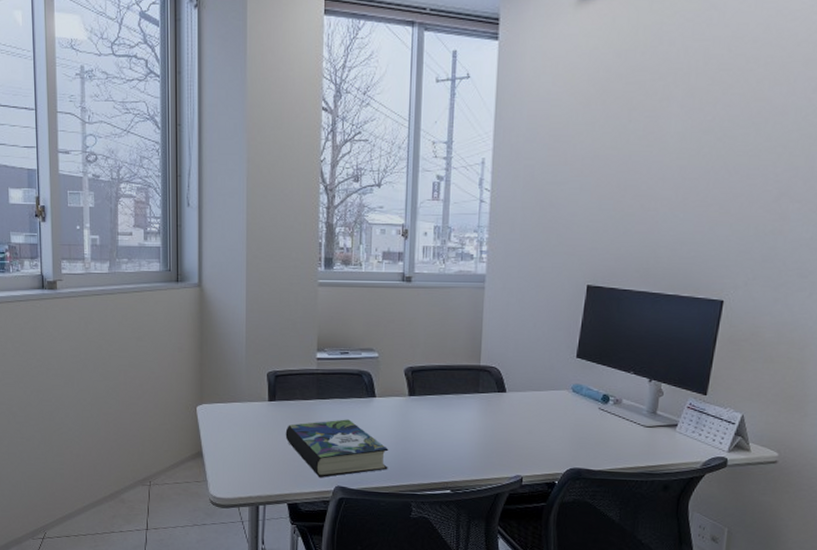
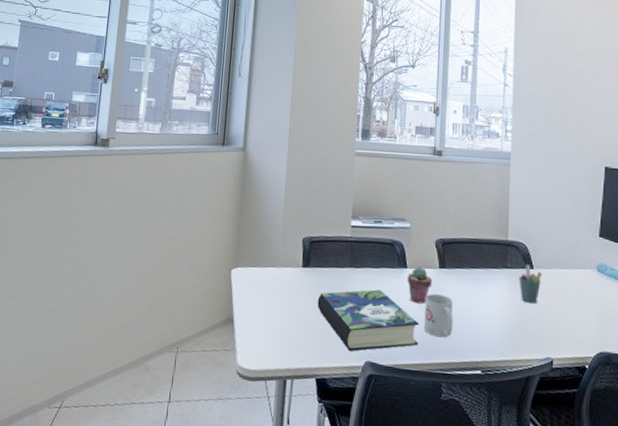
potted succulent: none [376,395,402,431] -> present [407,267,433,304]
mug: none [394,420,423,462] -> present [424,293,453,338]
pen holder: none [490,387,515,426] -> present [519,264,543,304]

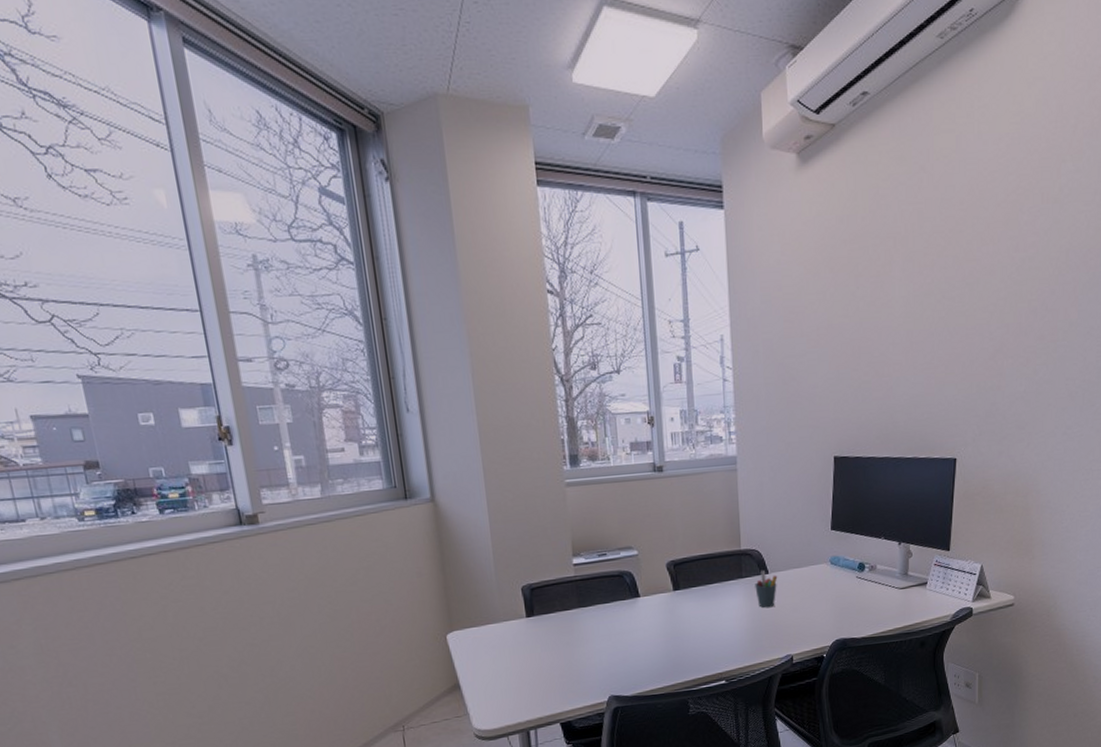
book: present [317,289,419,351] -> none [549,624,661,690]
potted succulent: present [407,267,433,304] -> none [641,593,669,630]
mug: present [424,293,453,338] -> none [663,616,694,658]

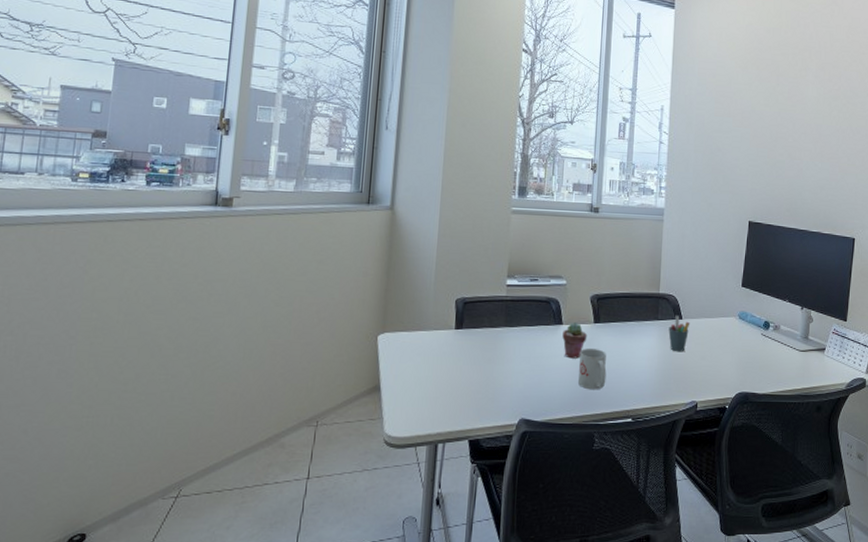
potted succulent: none [641,593,669,630] -> present [562,323,588,359]
mug: none [663,616,694,658] -> present [578,347,607,390]

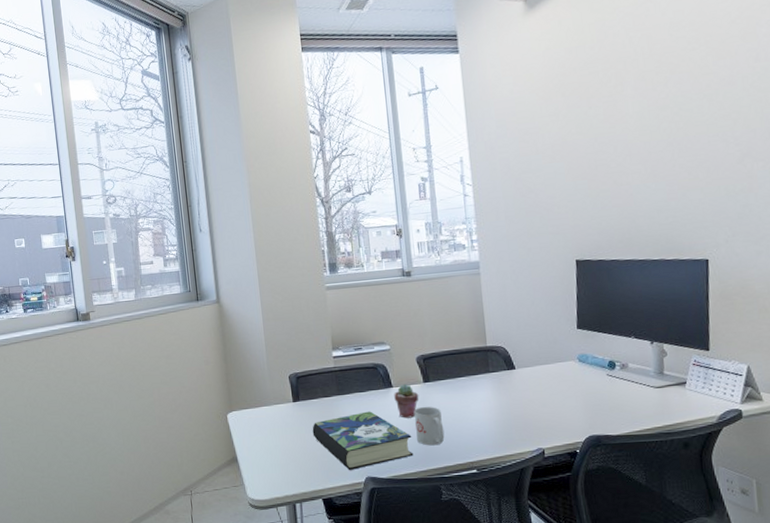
book: none [470,347,574,410] -> present [312,411,414,470]
pen holder: present [668,315,690,352] -> none [502,365,525,402]

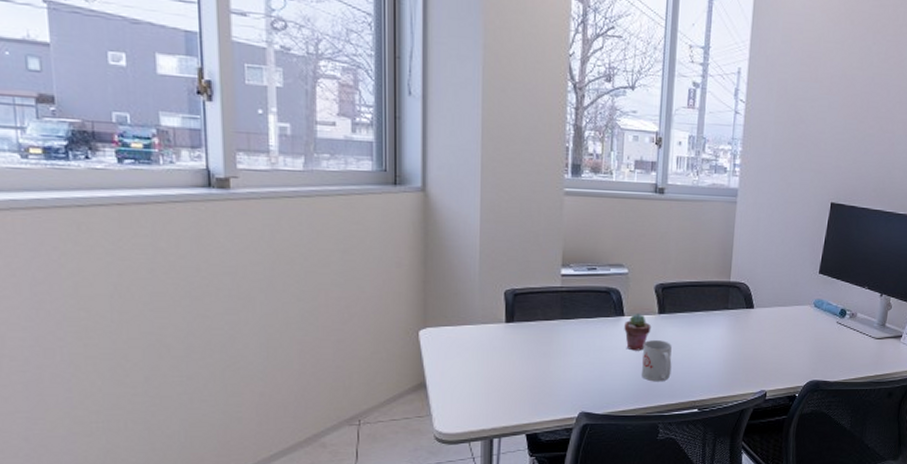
book: present [312,411,414,470] -> none [524,340,637,404]

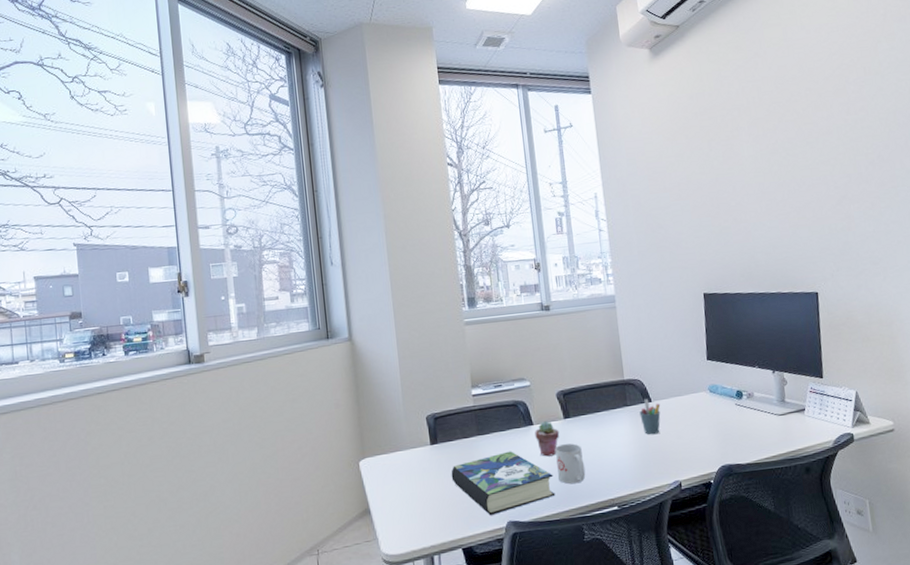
book: none [524,340,637,404] -> present [451,451,556,515]
pen holder: none [738,304,762,342] -> present [639,398,661,435]

